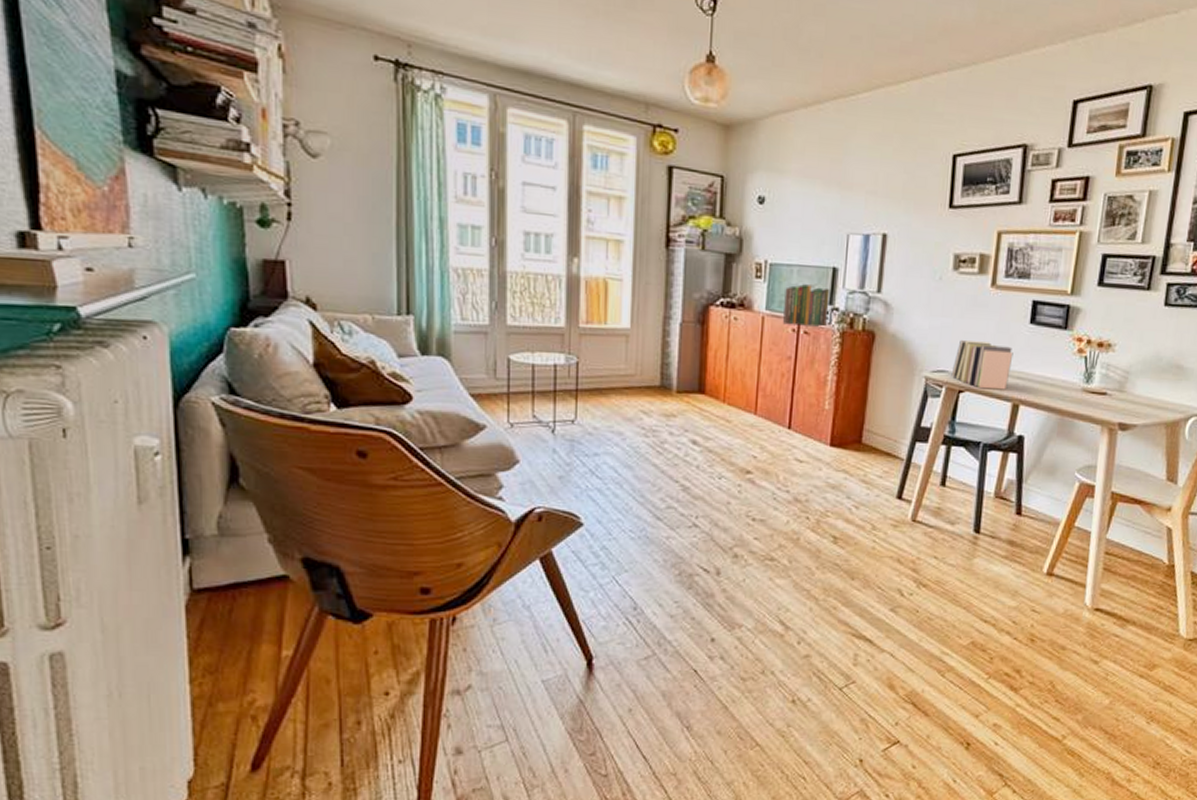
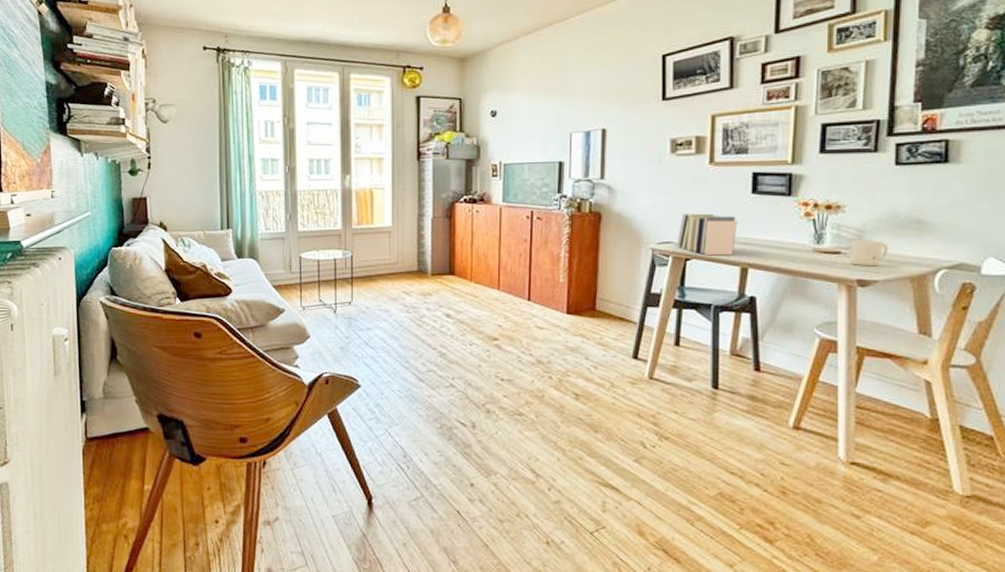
books: present [783,284,830,327] -> none [518,178,558,213]
mug: none [1113,380,1150,410] -> present [849,239,889,267]

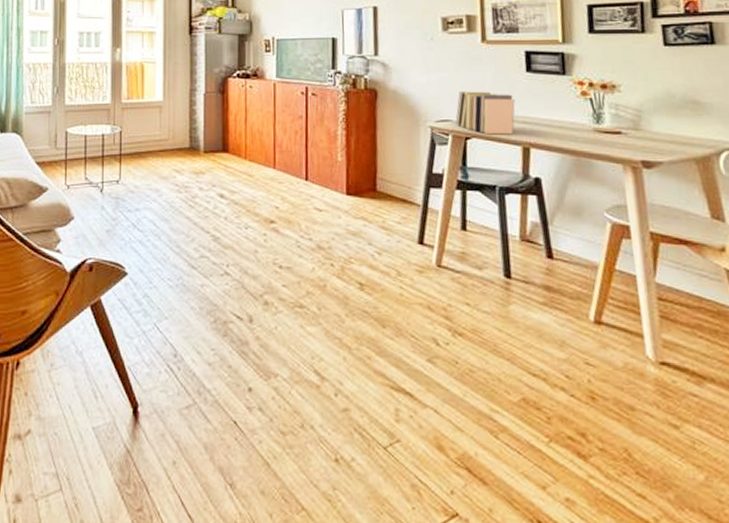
mug: present [849,239,889,267] -> none [630,119,669,148]

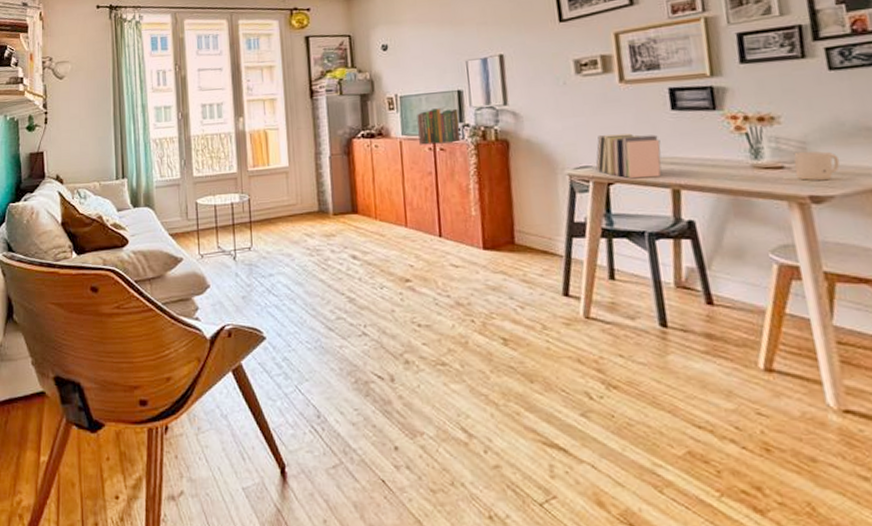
books: none [292,54,332,89] -> present [417,108,461,145]
mug: none [630,119,669,148] -> present [794,151,841,181]

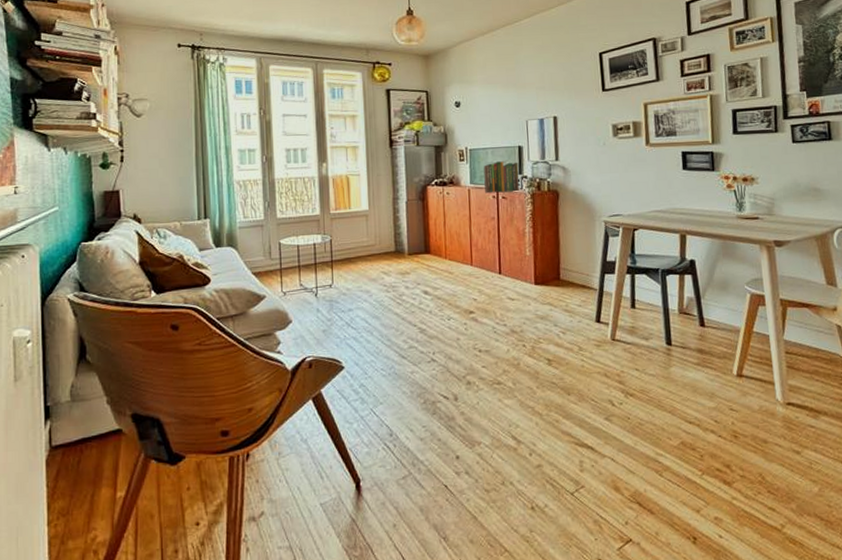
books: present [595,133,662,179] -> none [625,188,674,226]
mug: present [794,151,841,181] -> none [765,206,796,229]

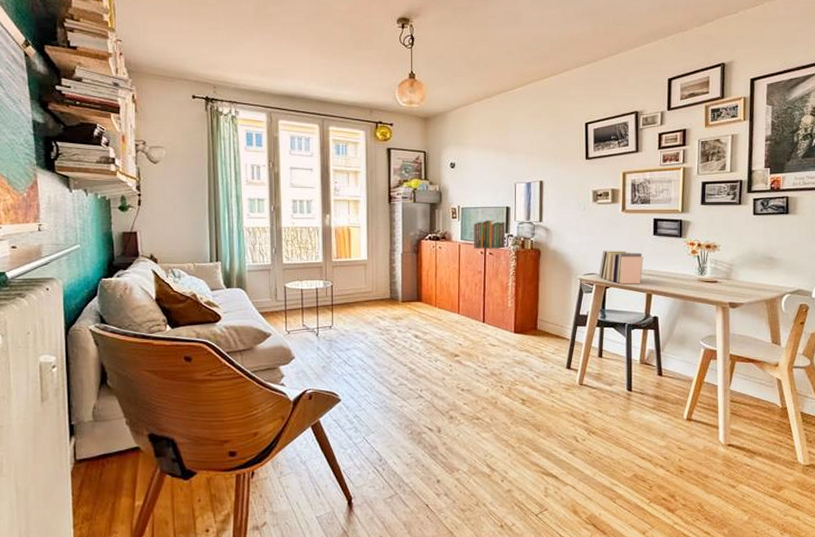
books: none [625,188,674,226] -> present [599,251,643,285]

